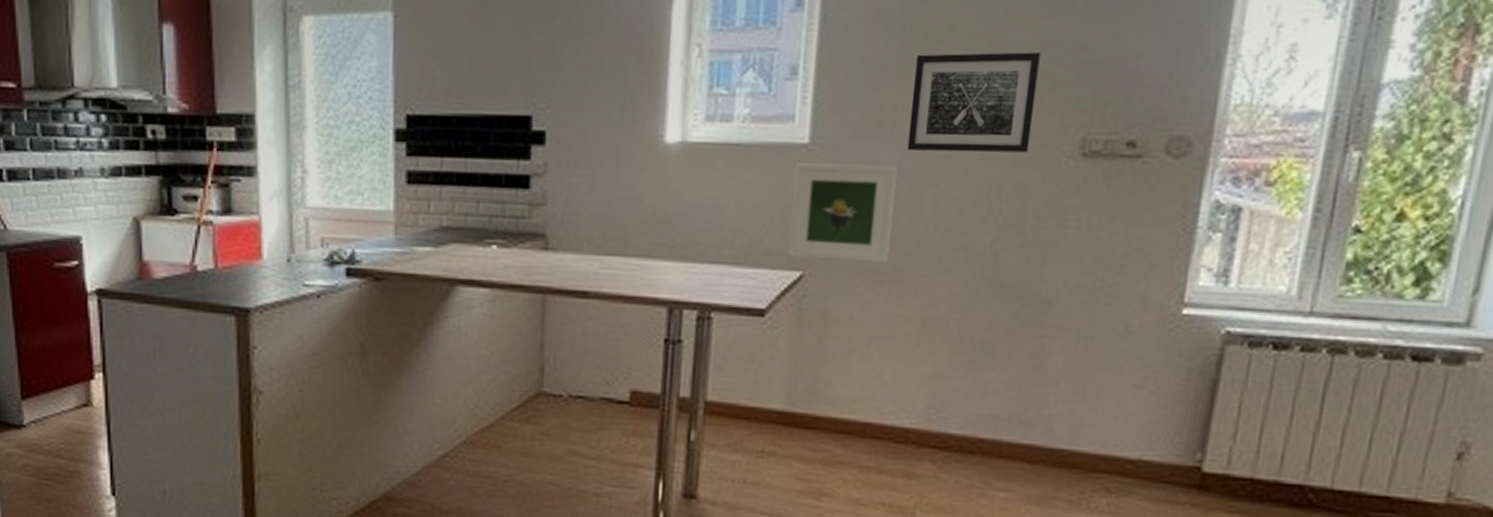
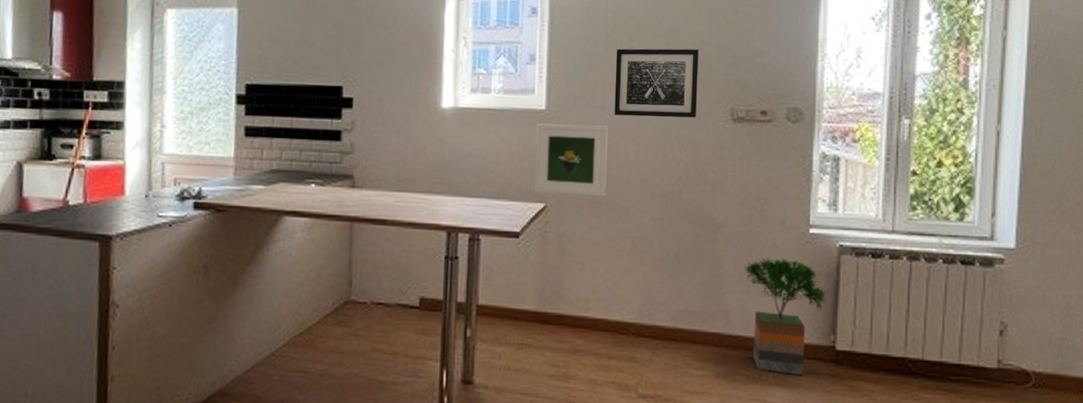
potted tree: none [1078,346,1198,503] -> present [743,257,826,375]

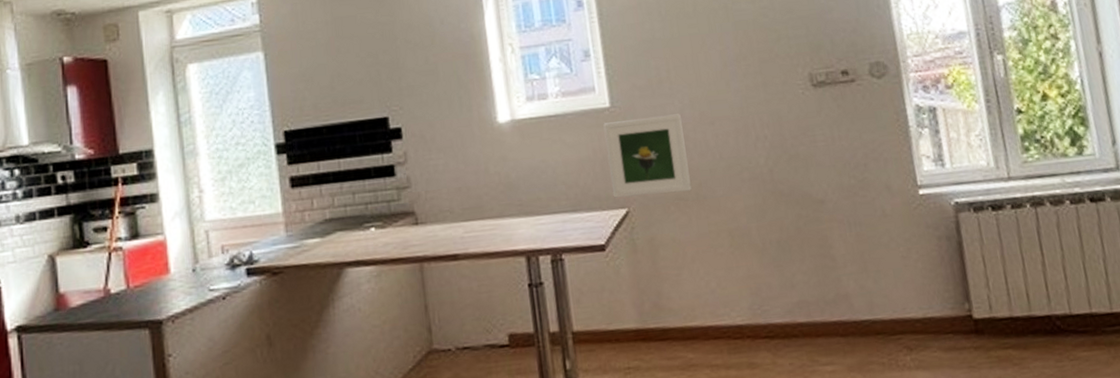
wall art: present [614,48,699,118] -> none [674,16,773,101]
potted tree: present [743,257,826,375] -> none [855,226,952,355]

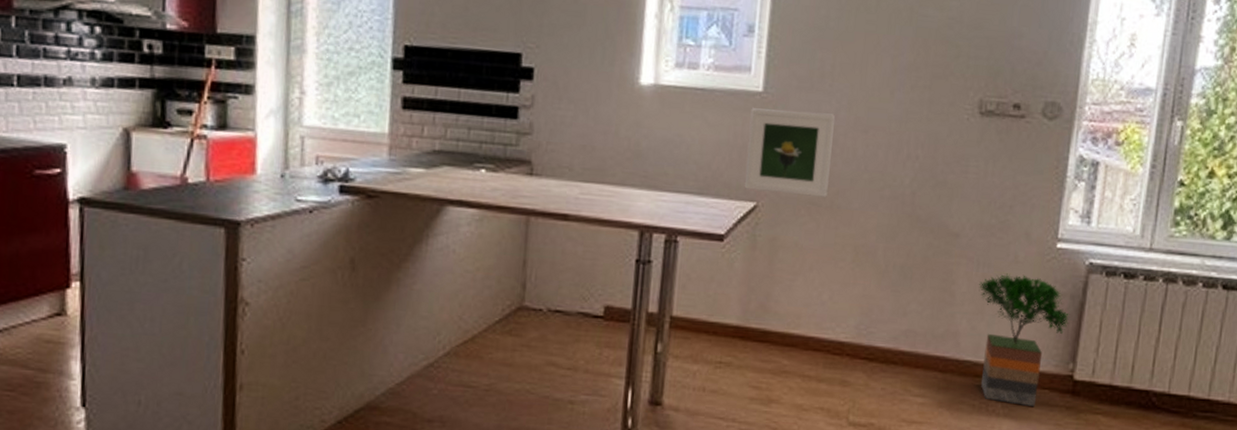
potted tree: none [855,226,952,355] -> present [978,273,1069,406]

